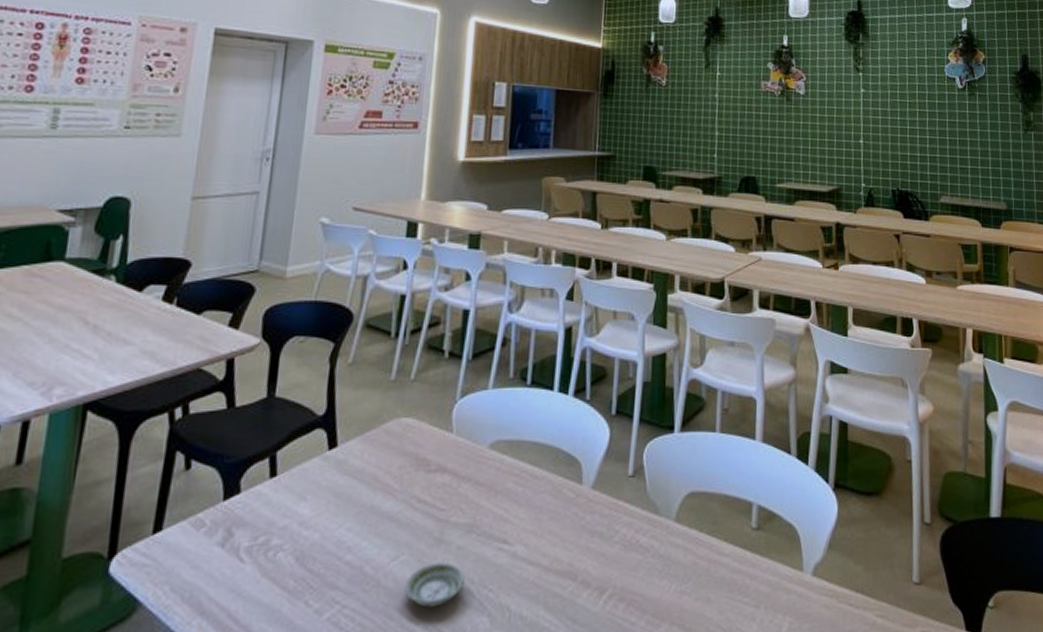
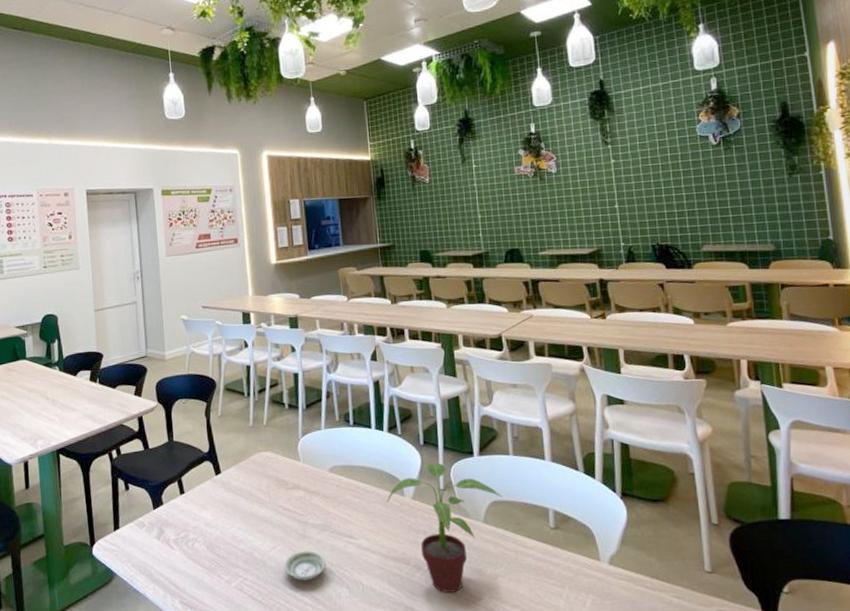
potted plant: none [558,439,702,619] -> present [386,462,503,592]

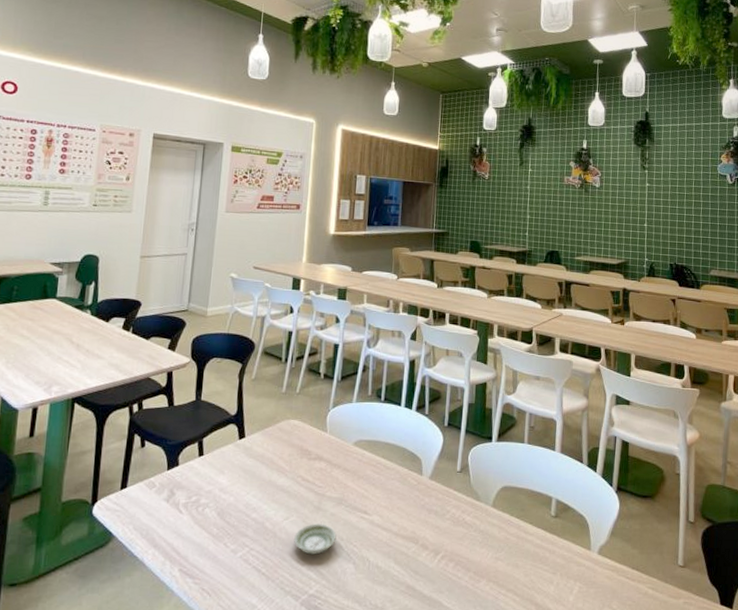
potted plant: present [386,462,503,592] -> none [404,444,513,574]

